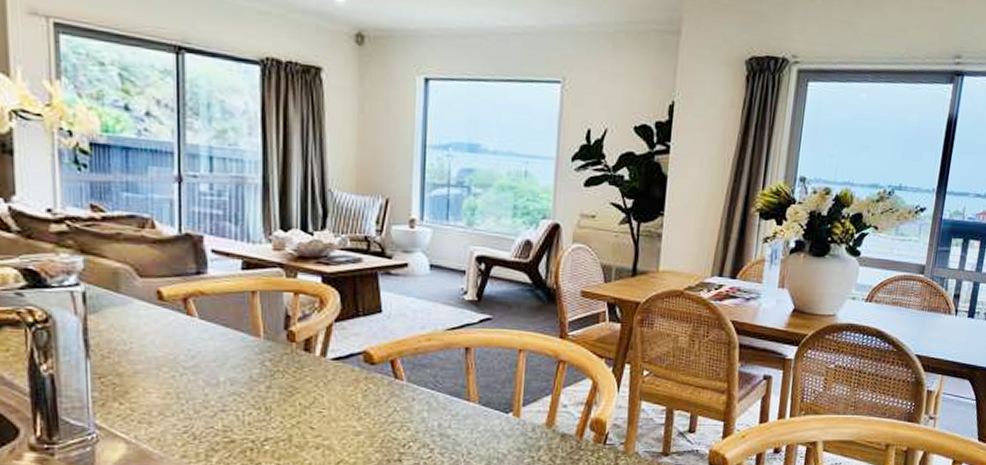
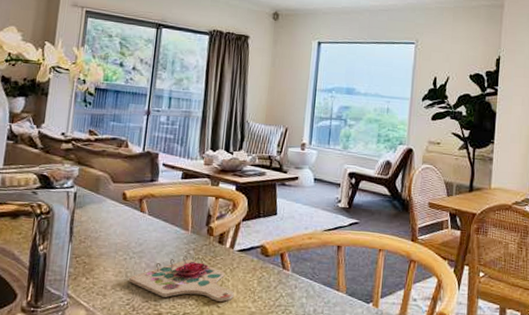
cutting board: none [183,368,332,422] -> present [129,255,234,302]

